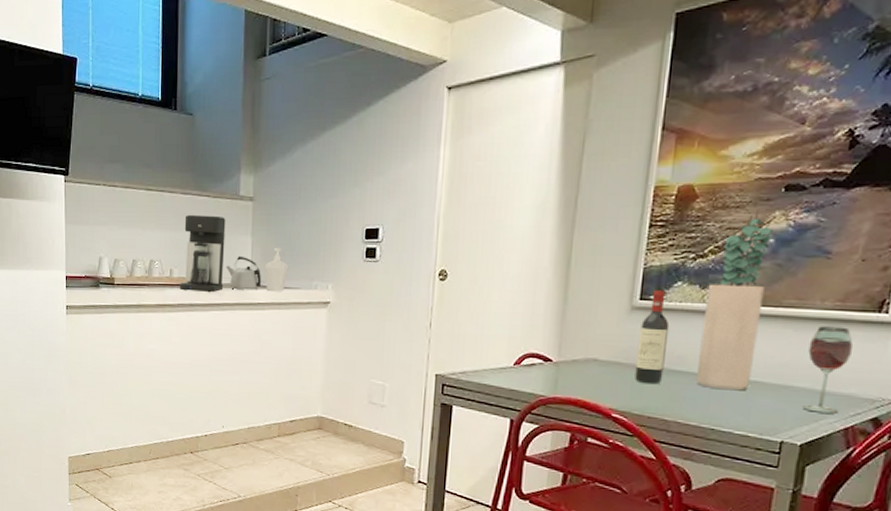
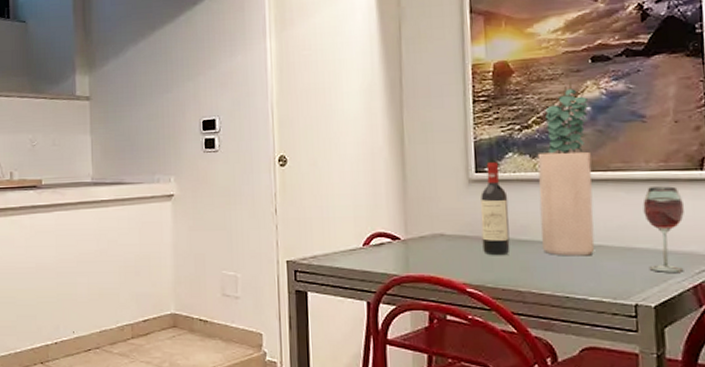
coffee maker: present [179,214,226,293] -> none [20,116,66,194]
kettle: present [225,256,262,291] -> none [66,154,104,190]
soap bottle: present [264,247,289,293] -> none [105,143,130,189]

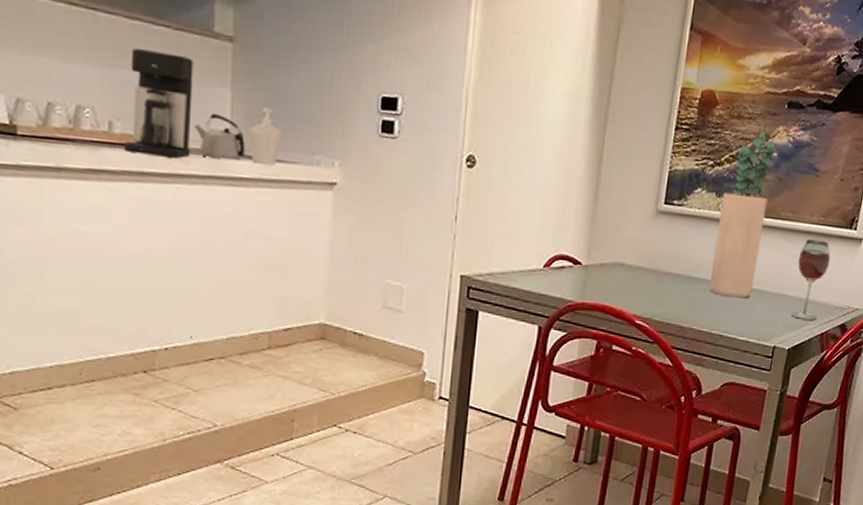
coffee maker: none [20,116,66,194] -> present [123,47,194,160]
kettle: none [66,154,104,190] -> present [193,113,246,161]
soap bottle: none [105,143,130,189] -> present [249,106,283,167]
wine bottle: present [480,162,511,256] -> none [657,195,689,291]

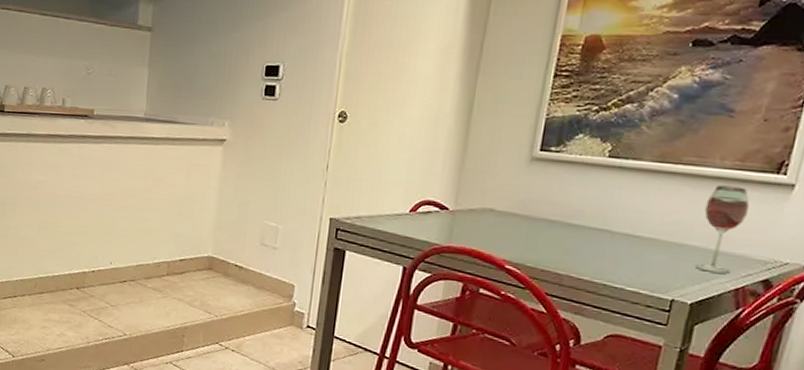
coffee maker: present [123,47,194,160] -> none [71,42,122,125]
kettle: present [193,113,246,161] -> none [120,87,157,125]
soap bottle: present [249,106,283,167] -> none [160,80,185,128]
vase: present [708,122,777,299] -> none [590,63,678,248]

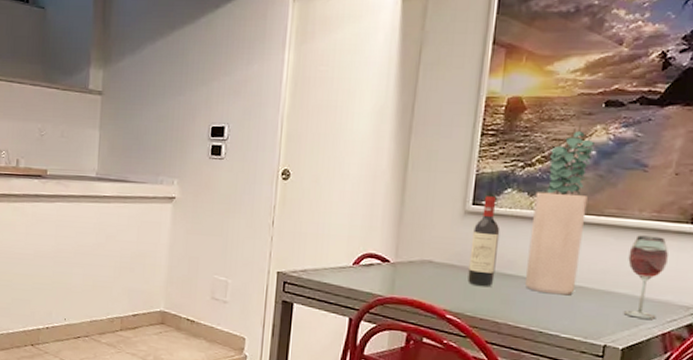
wine bottle: none [530,141,569,238] -> present [467,196,500,288]
vase: none [590,63,678,248] -> present [524,122,594,296]

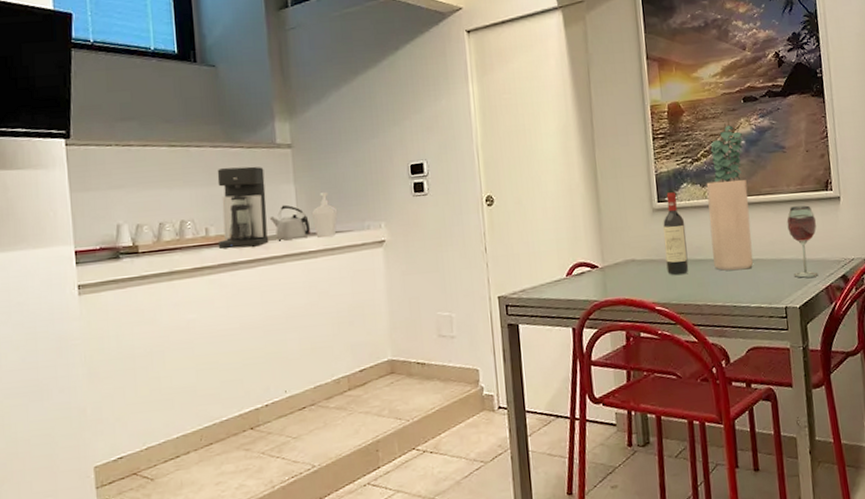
coffee maker: none [25,105,74,185] -> present [217,166,269,250]
kettle: none [72,148,108,184] -> present [269,204,311,242]
soap bottle: none [111,141,136,186] -> present [311,191,338,239]

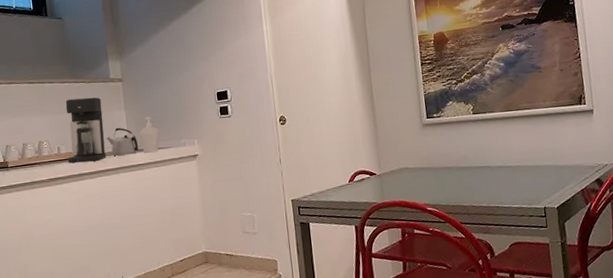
wine bottle: present [663,192,689,276] -> none [432,109,456,181]
vase: present [706,118,754,271] -> none [469,44,514,177]
wineglass: present [787,205,819,278] -> none [544,118,574,182]

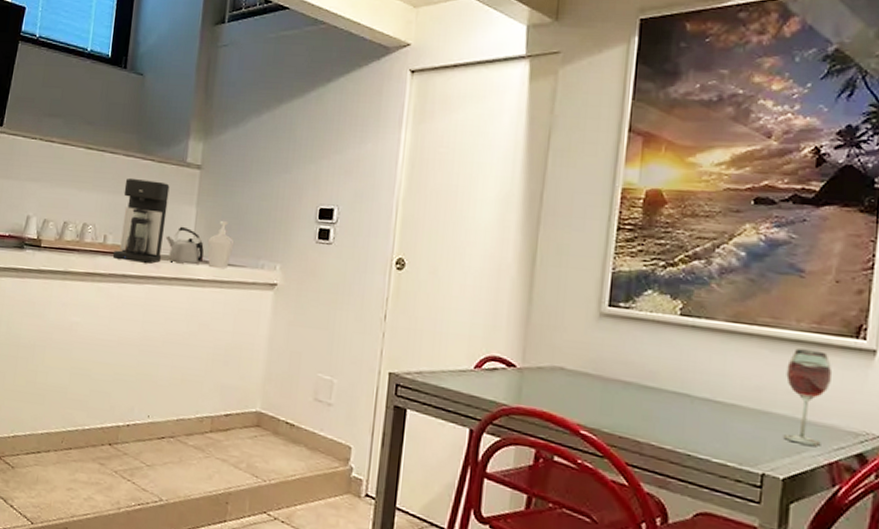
wineglass: none [544,118,574,182] -> present [783,348,833,446]

